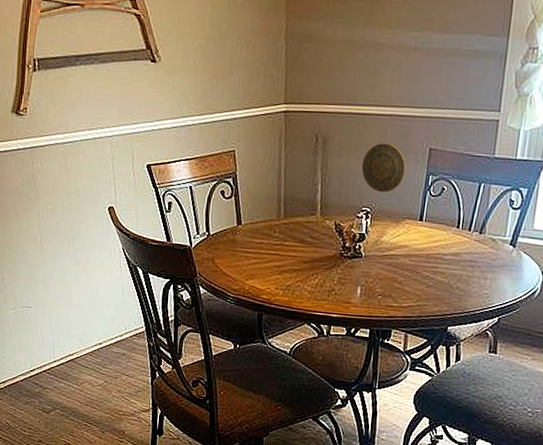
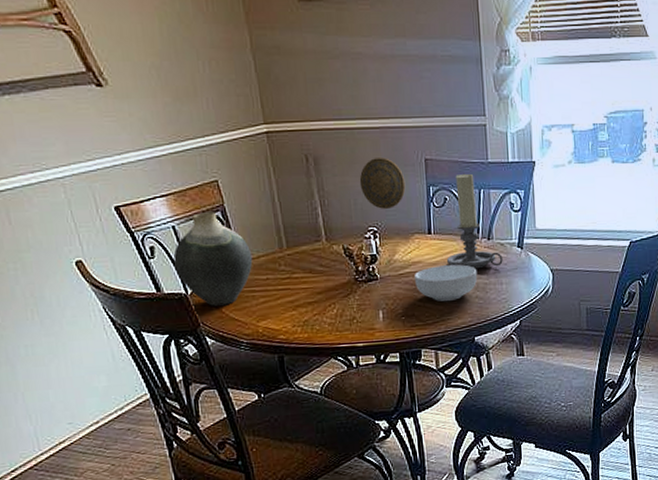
vase: none [185,177,252,261] -> present [173,212,253,306]
cereal bowl: none [397,252,463,288] -> present [415,264,478,301]
candle holder: none [432,166,492,261] -> present [446,173,503,269]

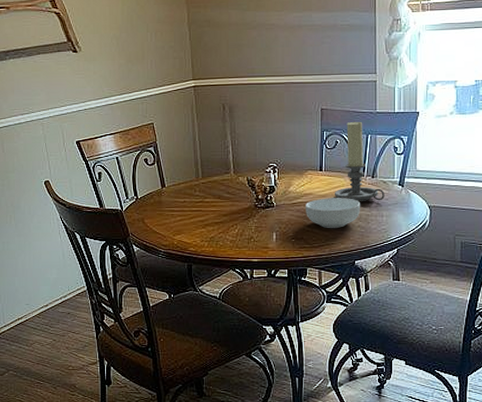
vase: present [173,212,253,306] -> none [115,147,175,221]
decorative plate: present [359,158,406,209] -> none [265,107,303,149]

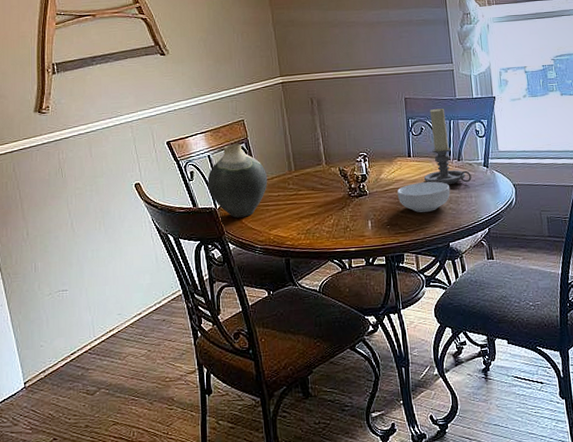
vase: none [115,147,175,221] -> present [208,144,268,218]

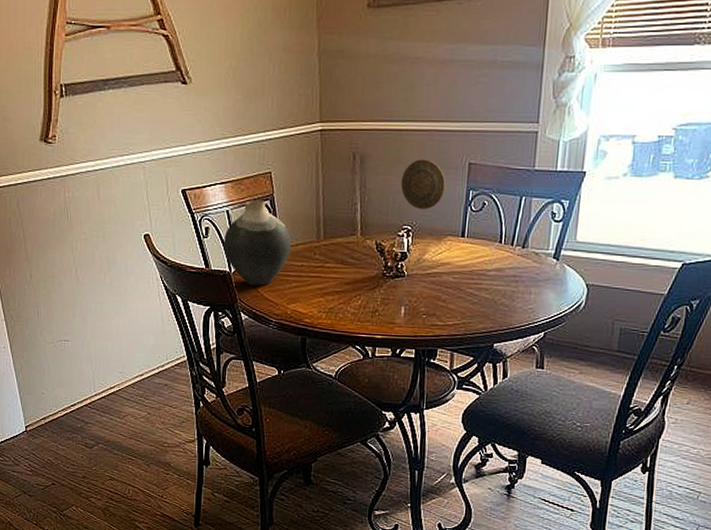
decorative plate: none [352,98,390,138] -> present [400,159,446,209]
cereal bowl: present [397,181,451,213] -> none [441,269,507,305]
candle holder: present [423,108,472,185] -> none [475,179,536,276]

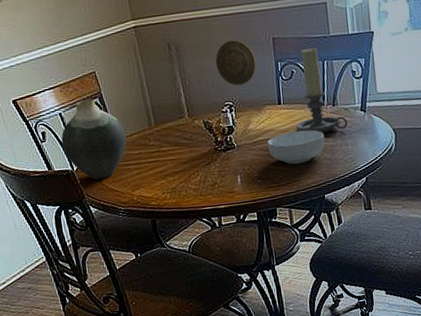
cereal bowl: none [441,269,507,305] -> present [268,129,325,164]
candle holder: none [475,179,536,276] -> present [295,47,348,133]

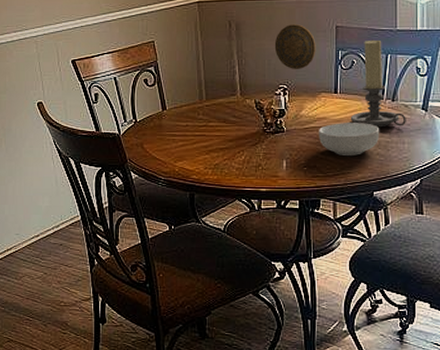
vase: present [61,99,127,180] -> none [112,67,176,146]

